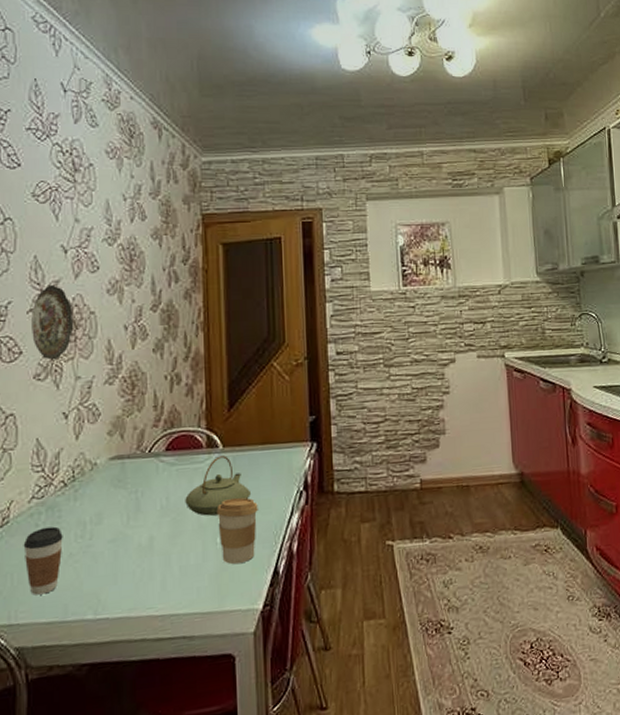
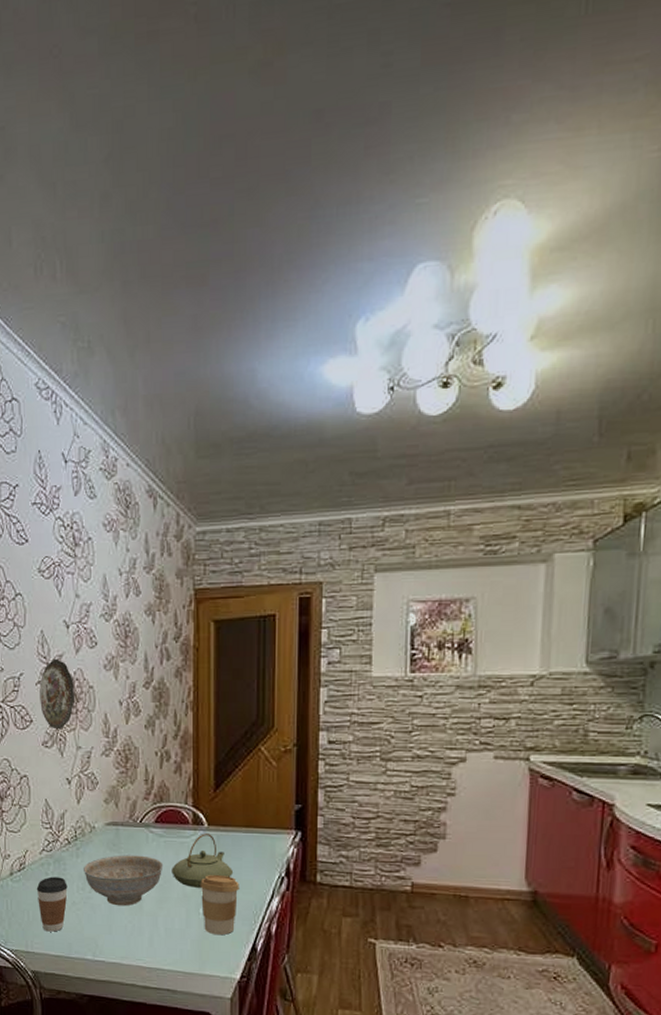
decorative bowl: none [83,488,176,550] -> present [84,855,164,906]

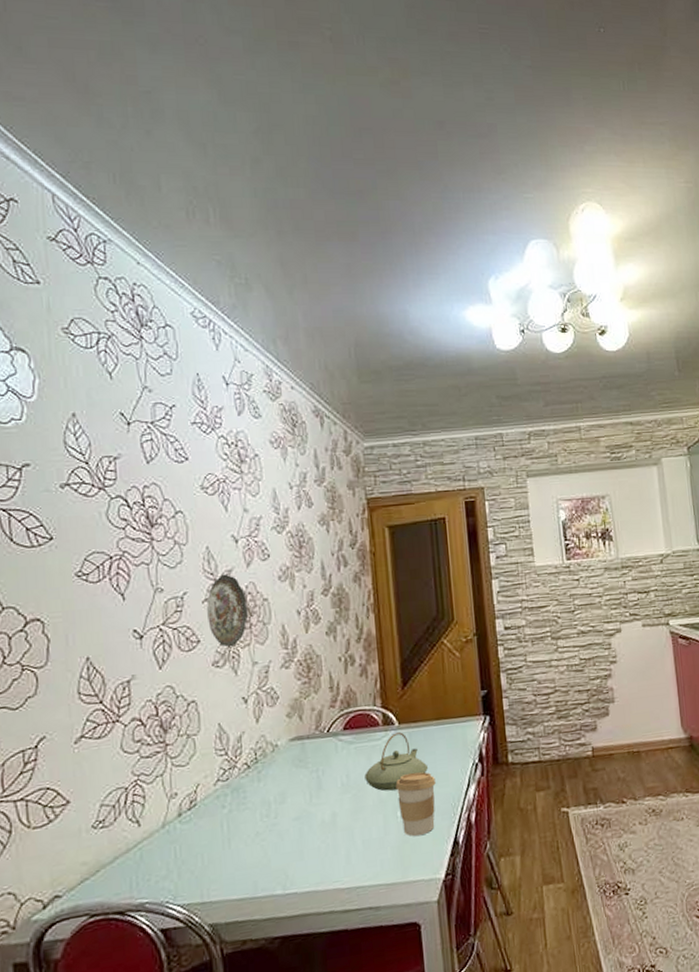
coffee cup: present [36,876,68,932] -> none [211,807,249,874]
decorative bowl: present [84,855,164,906] -> none [267,766,356,827]

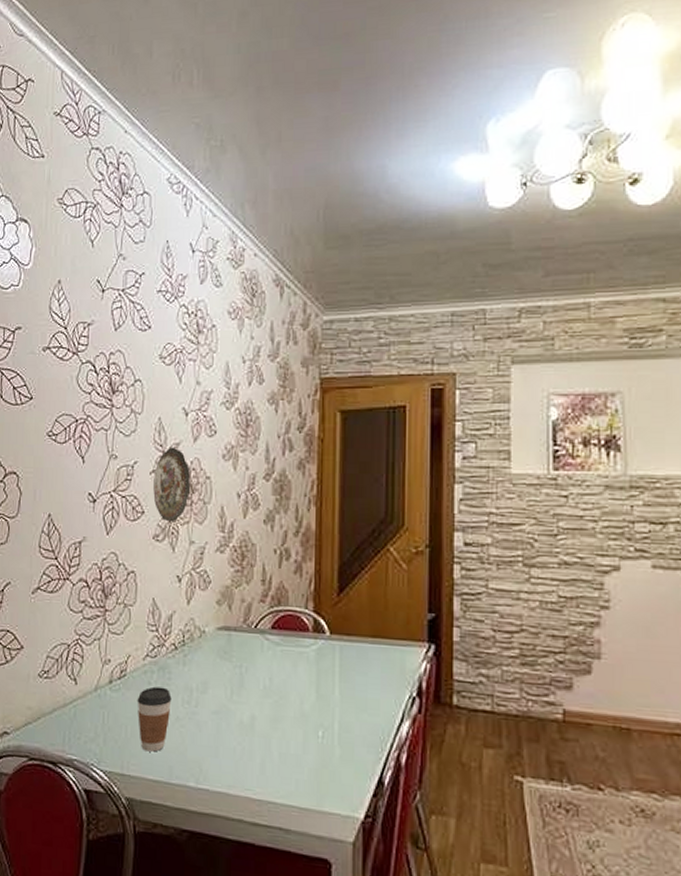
coffee cup: none [211,807,249,874] -> present [137,686,172,752]
teapot: present [364,732,429,791] -> none [288,643,358,706]
coffee cup: present [395,772,436,837] -> none [320,691,364,765]

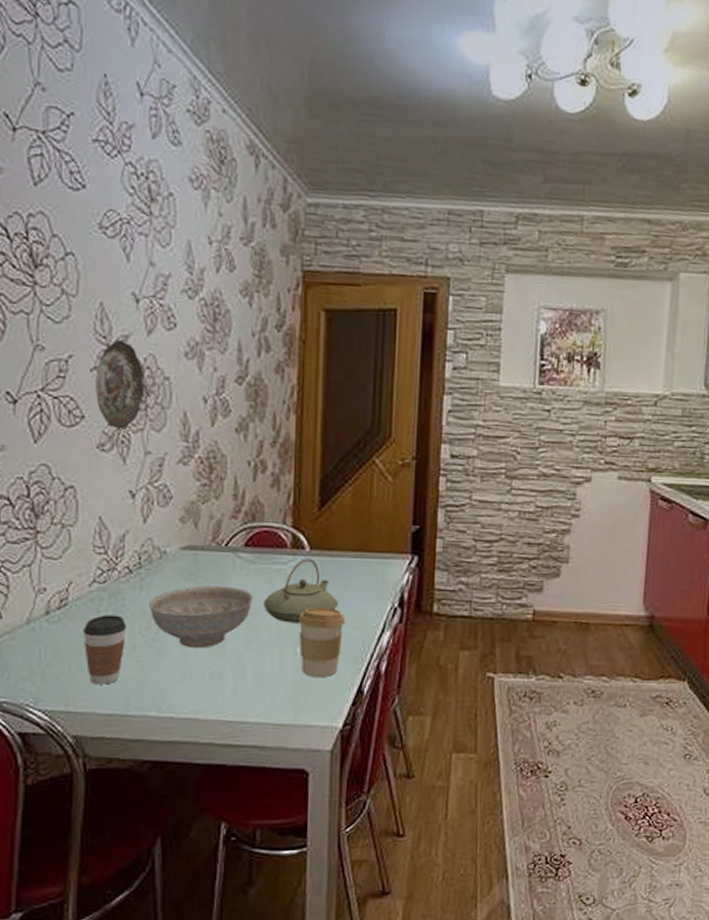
decorative bowl: none [190,664,279,725] -> present [149,585,254,649]
teapot: none [288,643,358,706] -> present [264,559,339,623]
coffee cup: none [320,691,364,765] -> present [298,608,345,678]

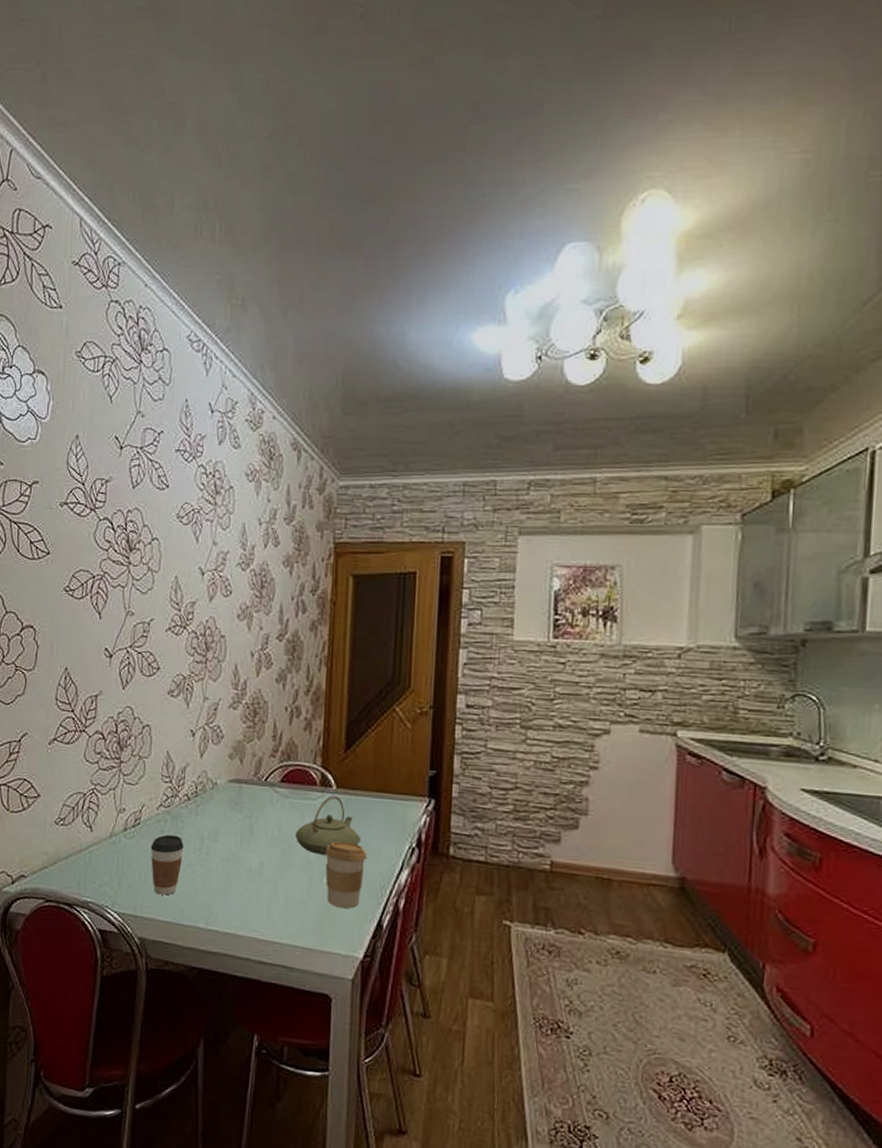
decorative plate: present [96,339,145,430] -> none [169,605,206,679]
decorative bowl: present [149,585,254,649] -> none [202,814,287,871]

